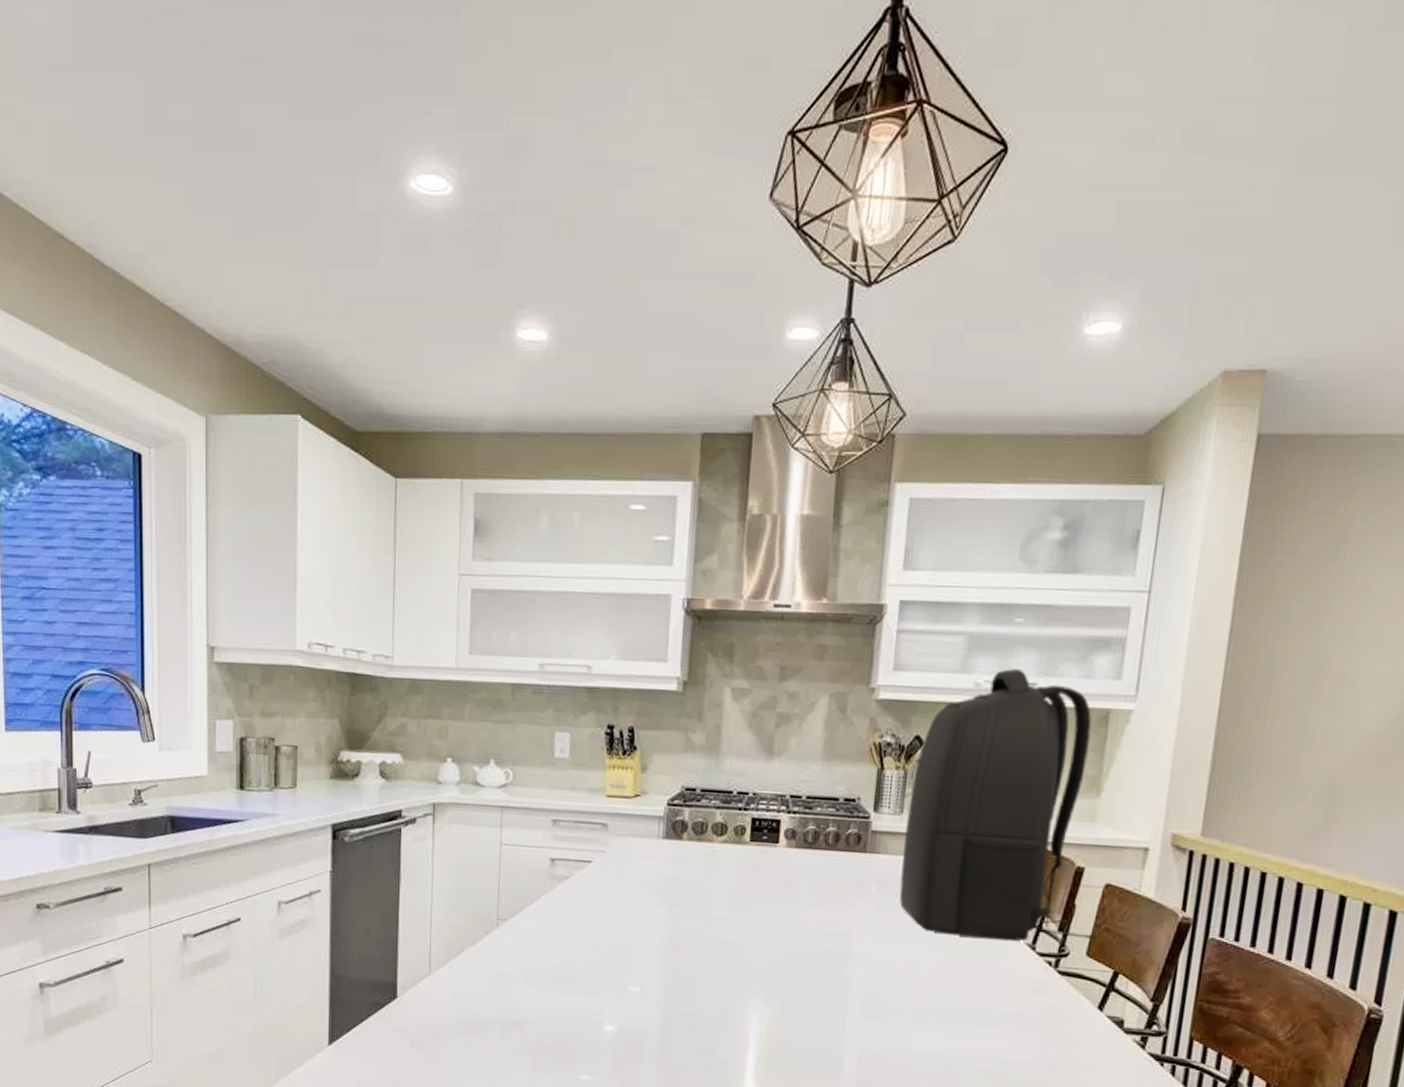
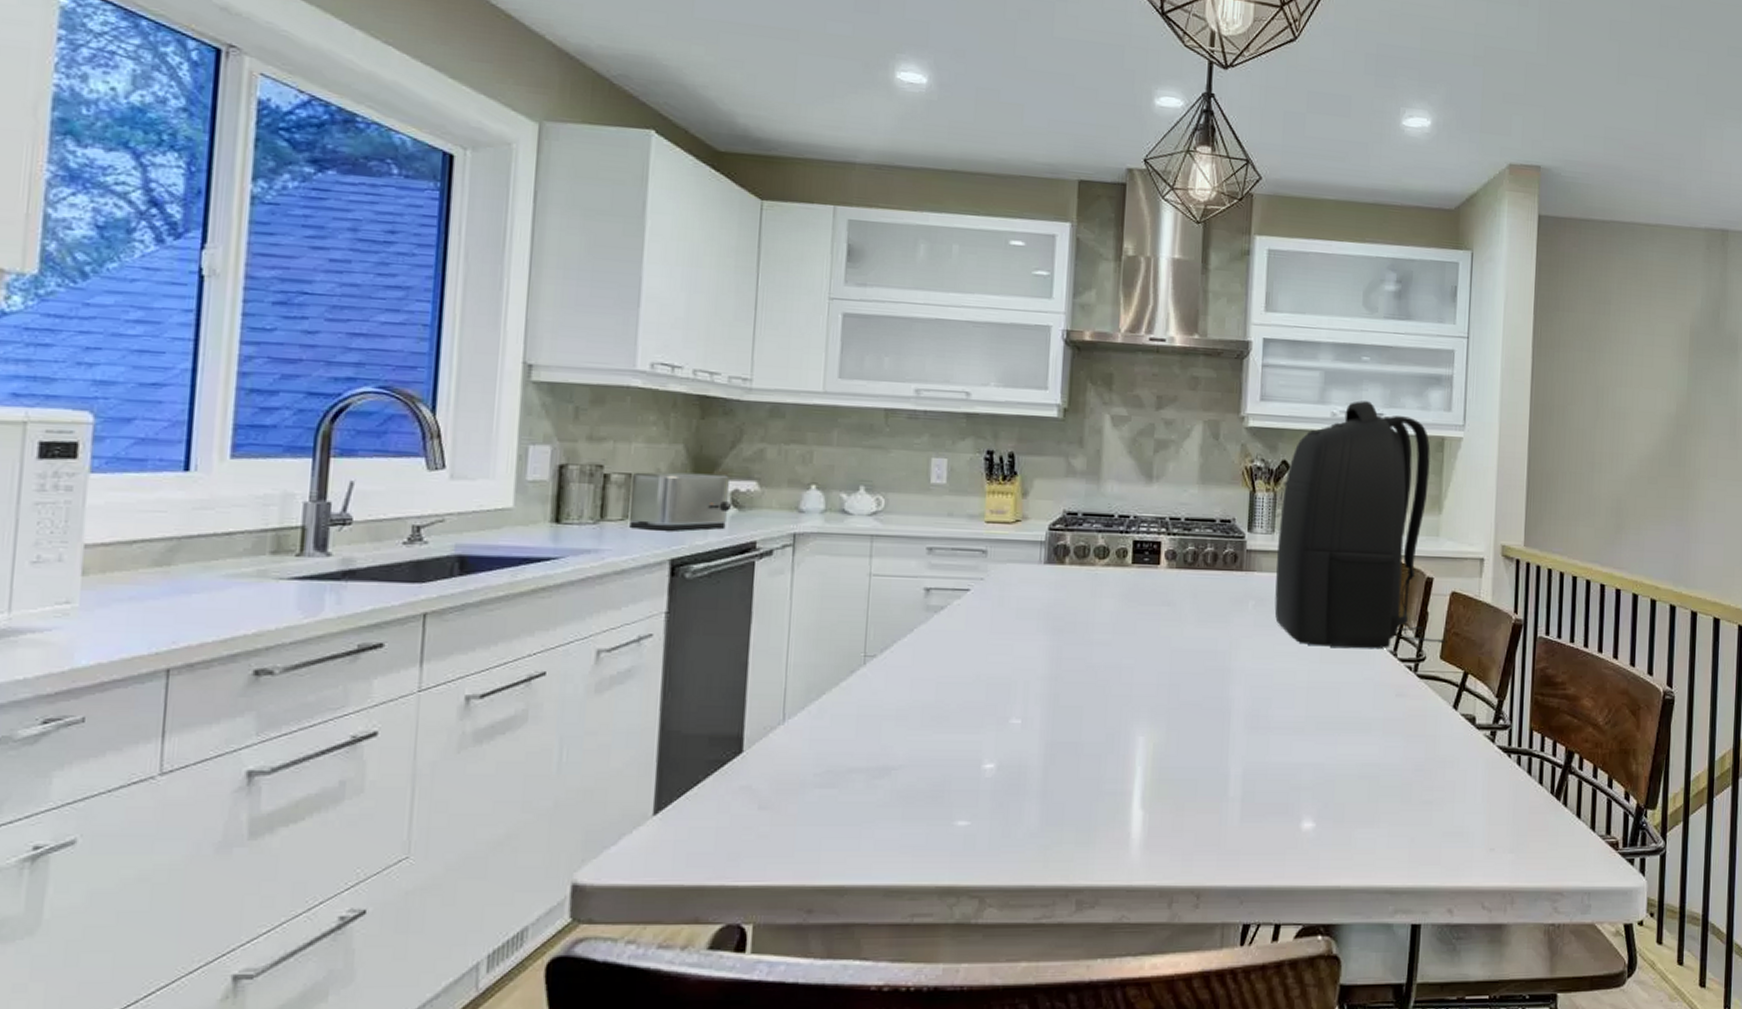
toaster: none [297,744,379,800] -> present [628,471,731,532]

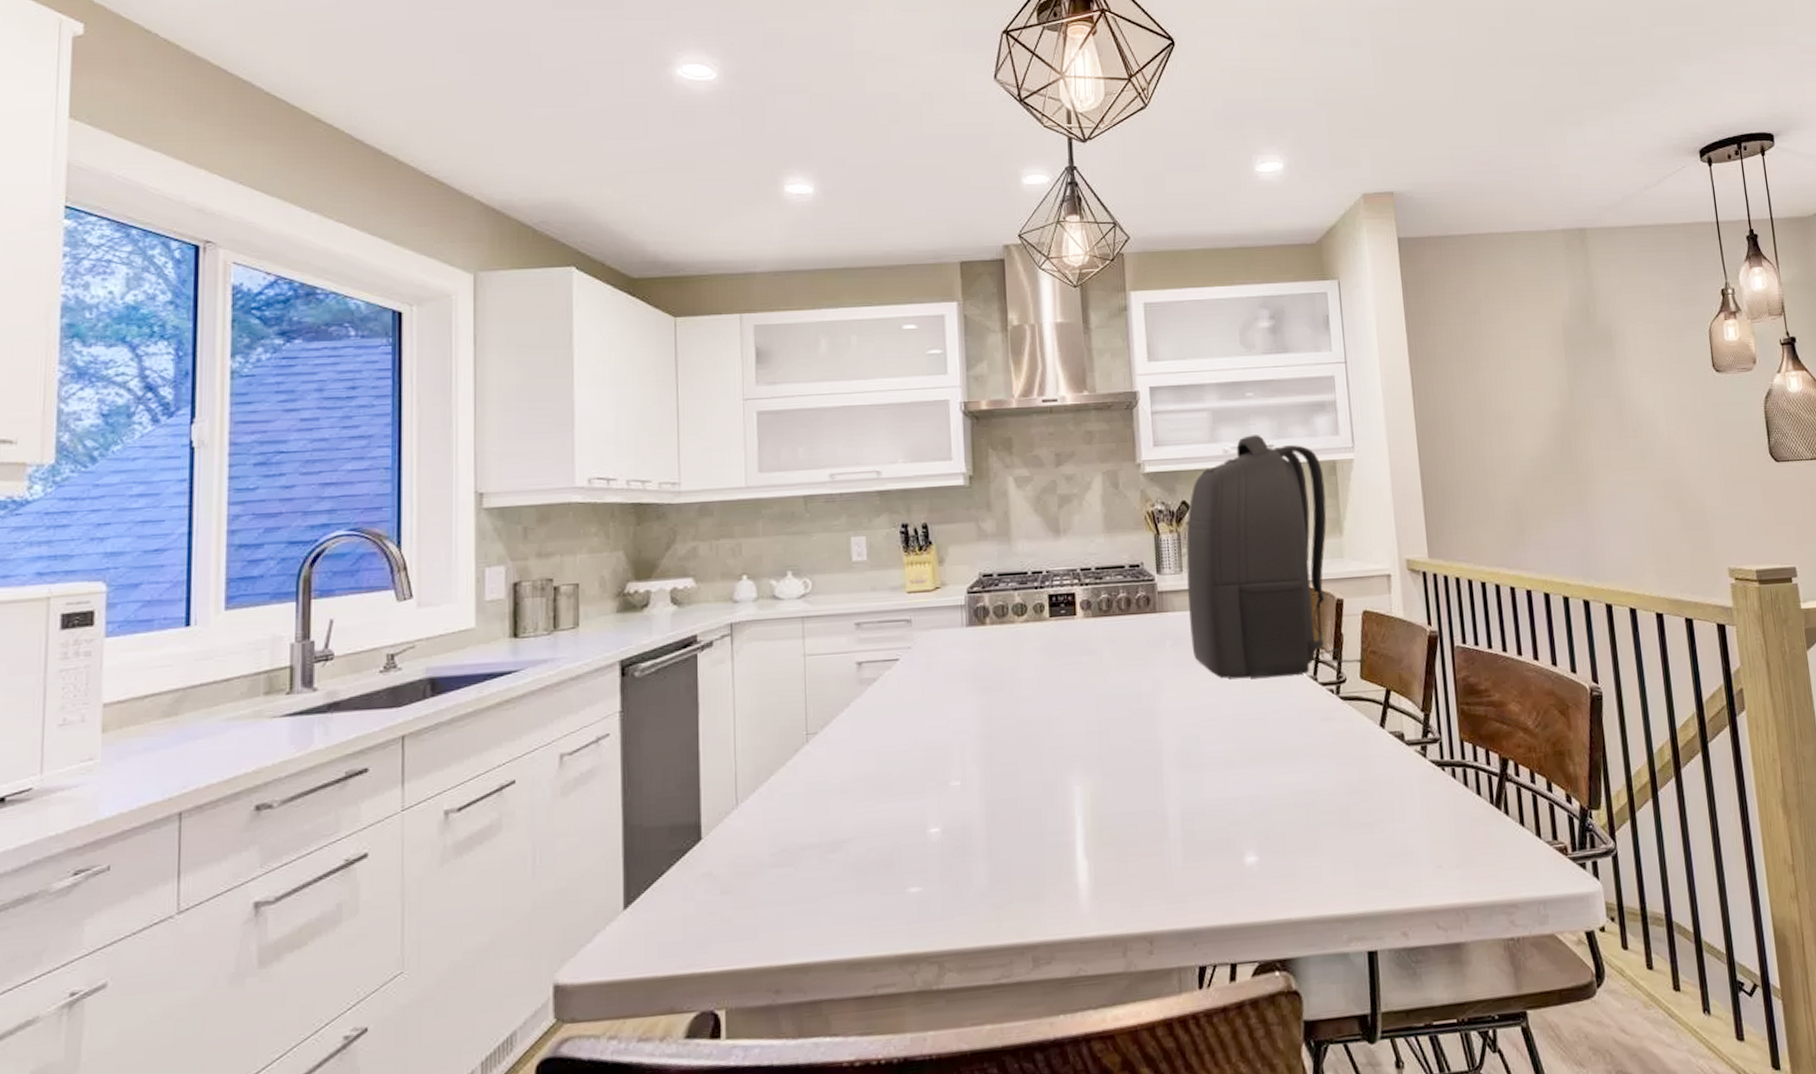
toaster: present [628,471,731,532] -> none [579,575,671,636]

